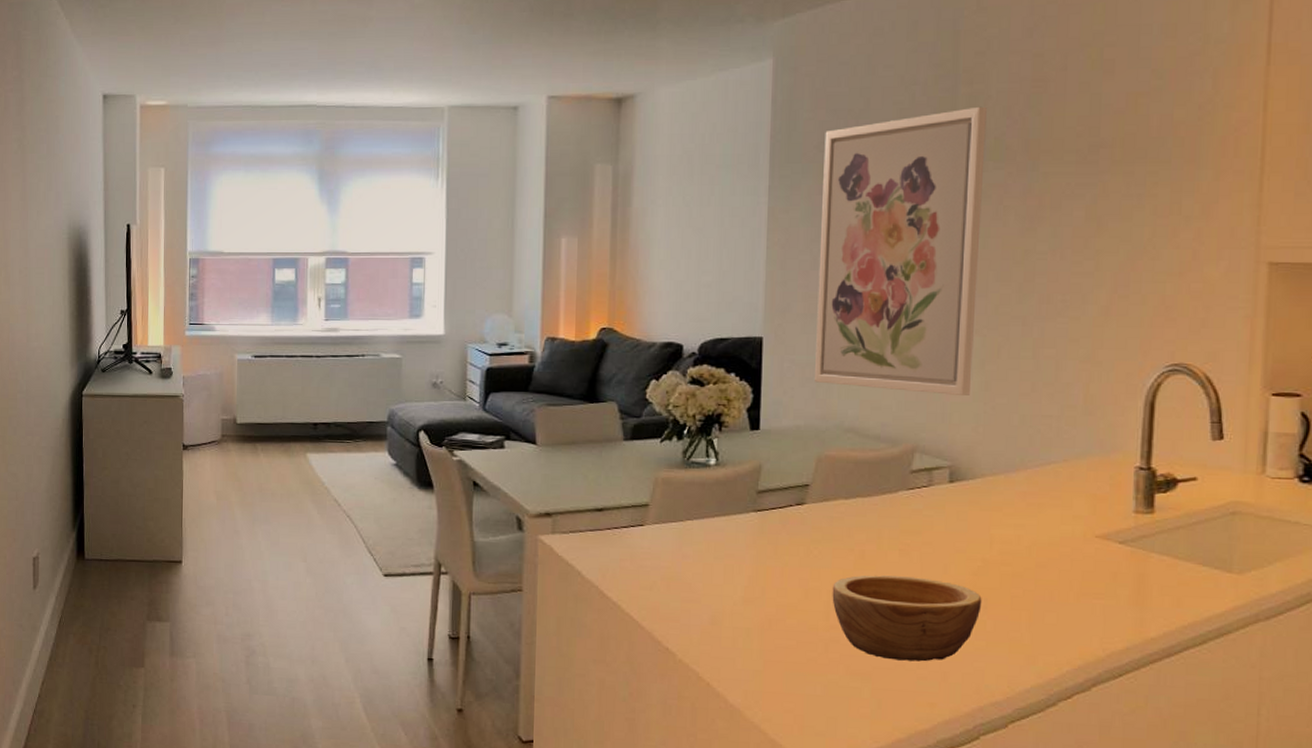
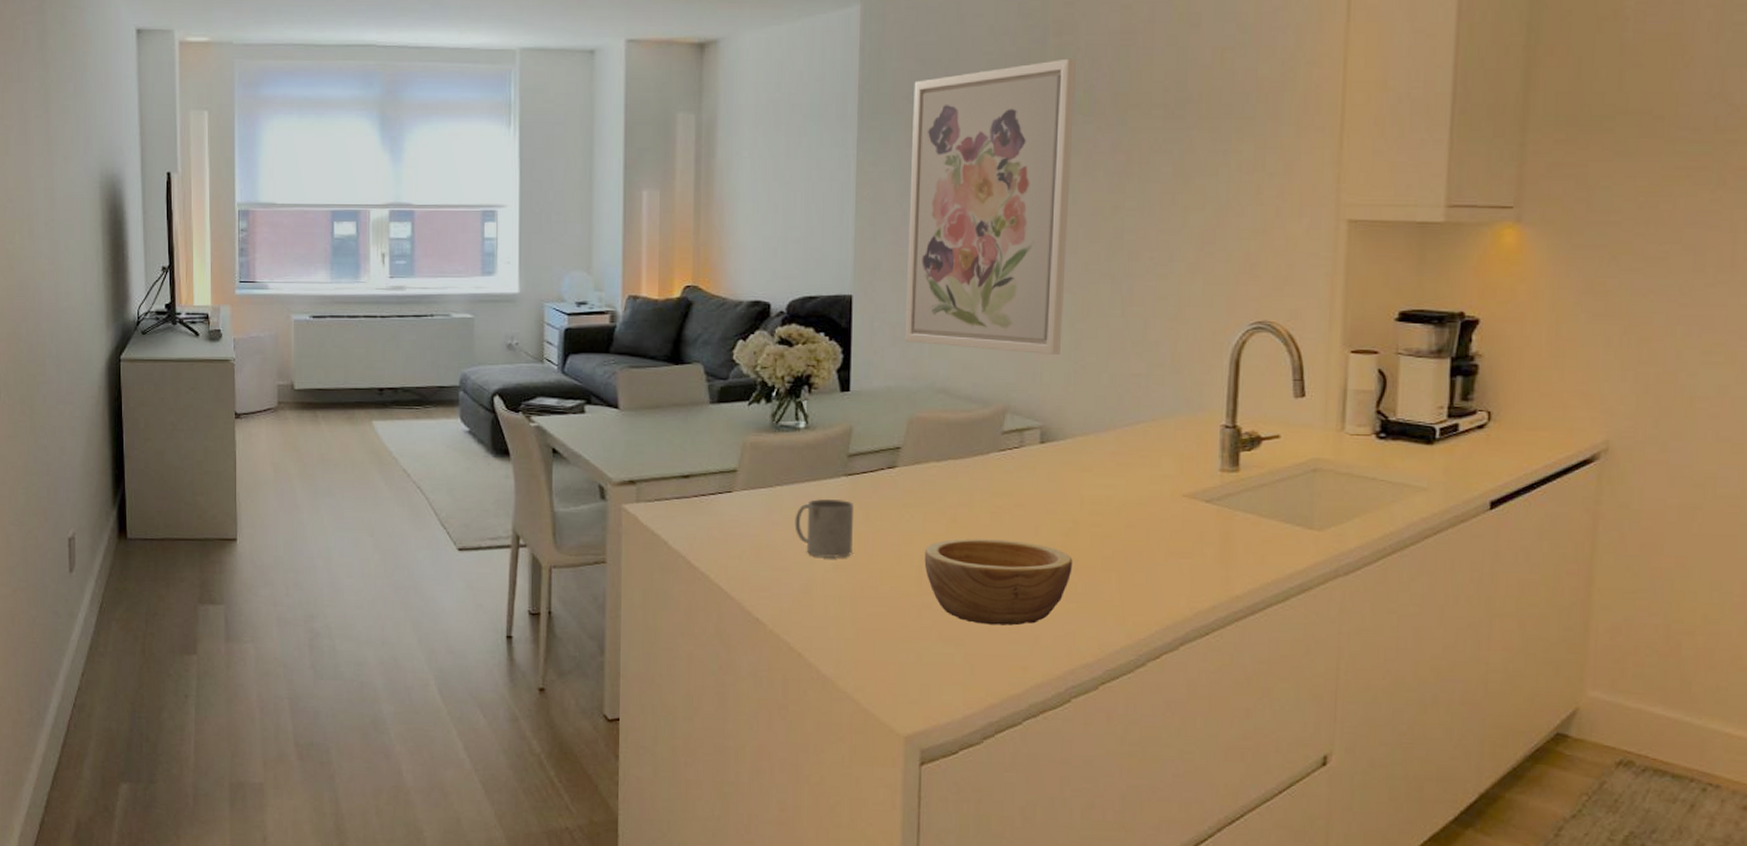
mug: none [704,533,762,591] -> present [794,498,853,558]

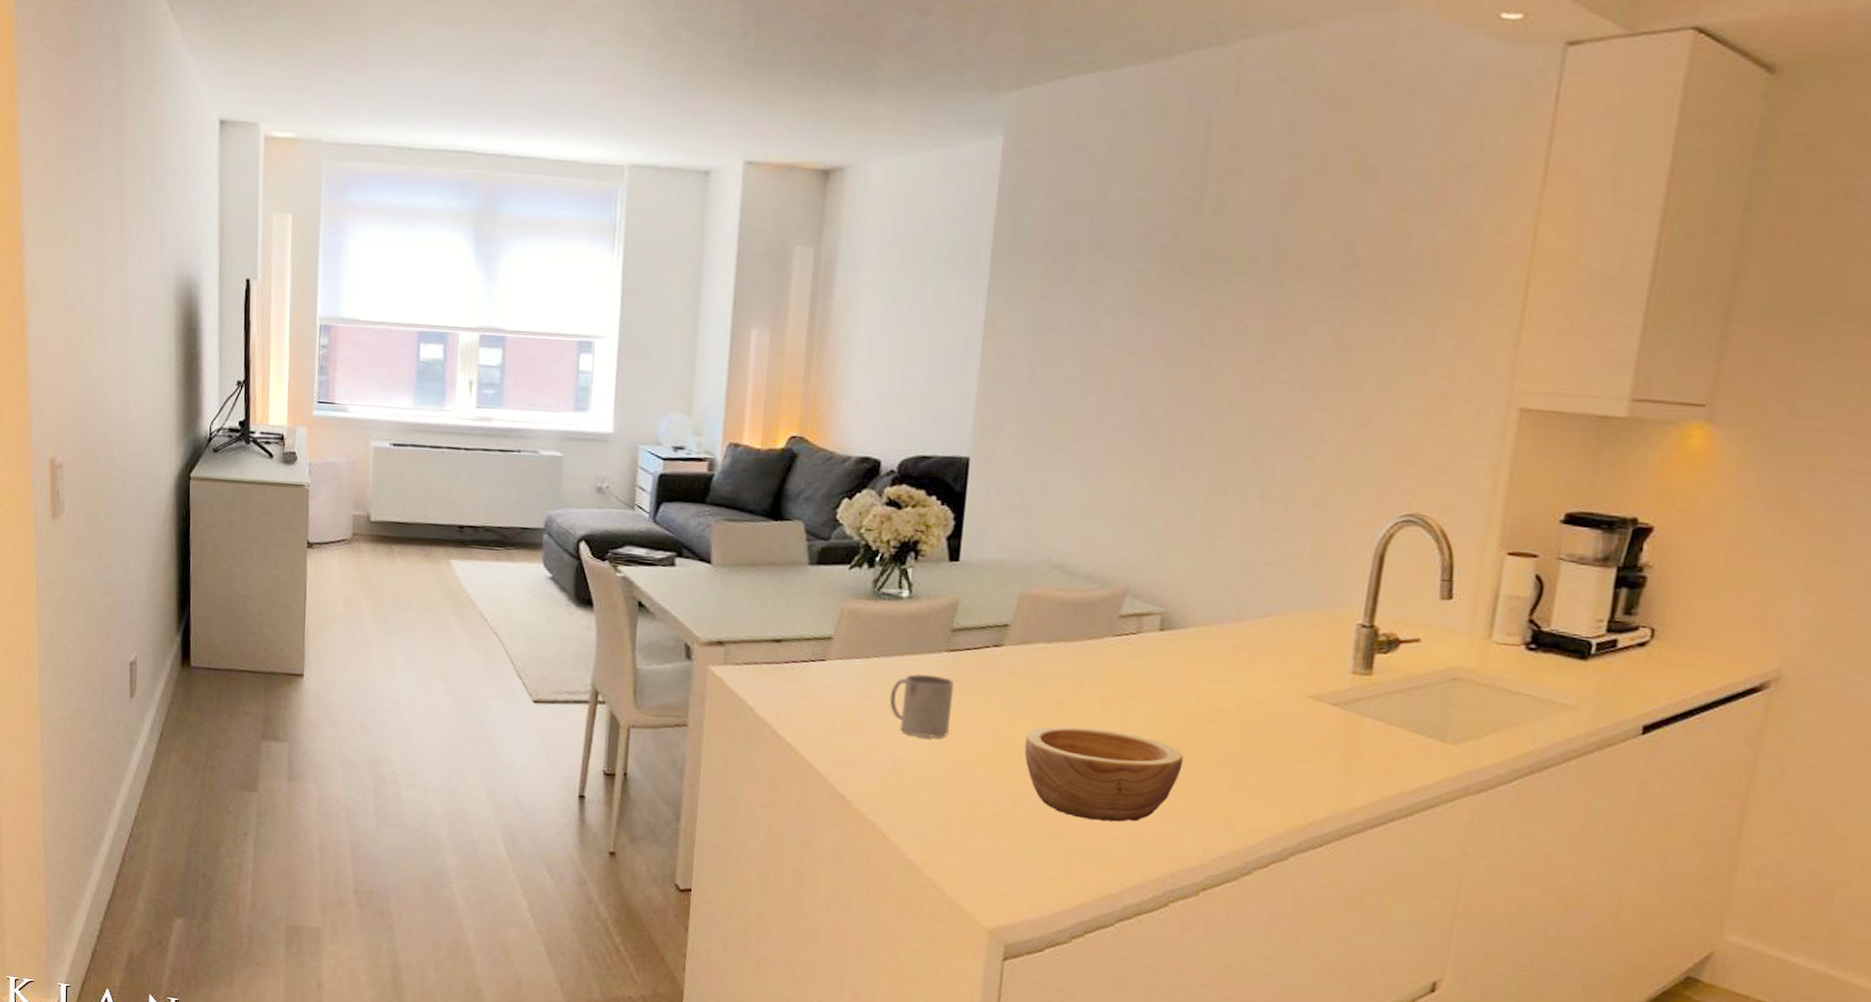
wall art: present [906,58,1076,354] -> none [1023,209,1236,536]

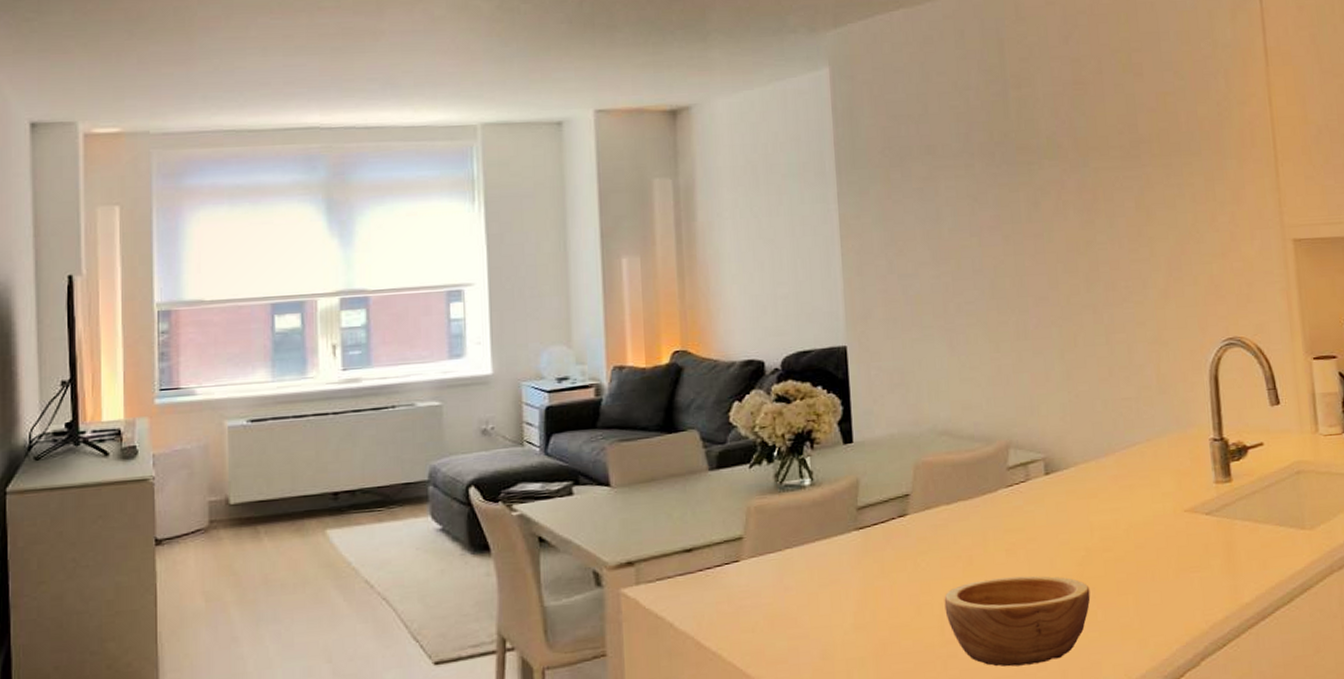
mug: present [889,673,954,738] -> none [808,555,871,619]

